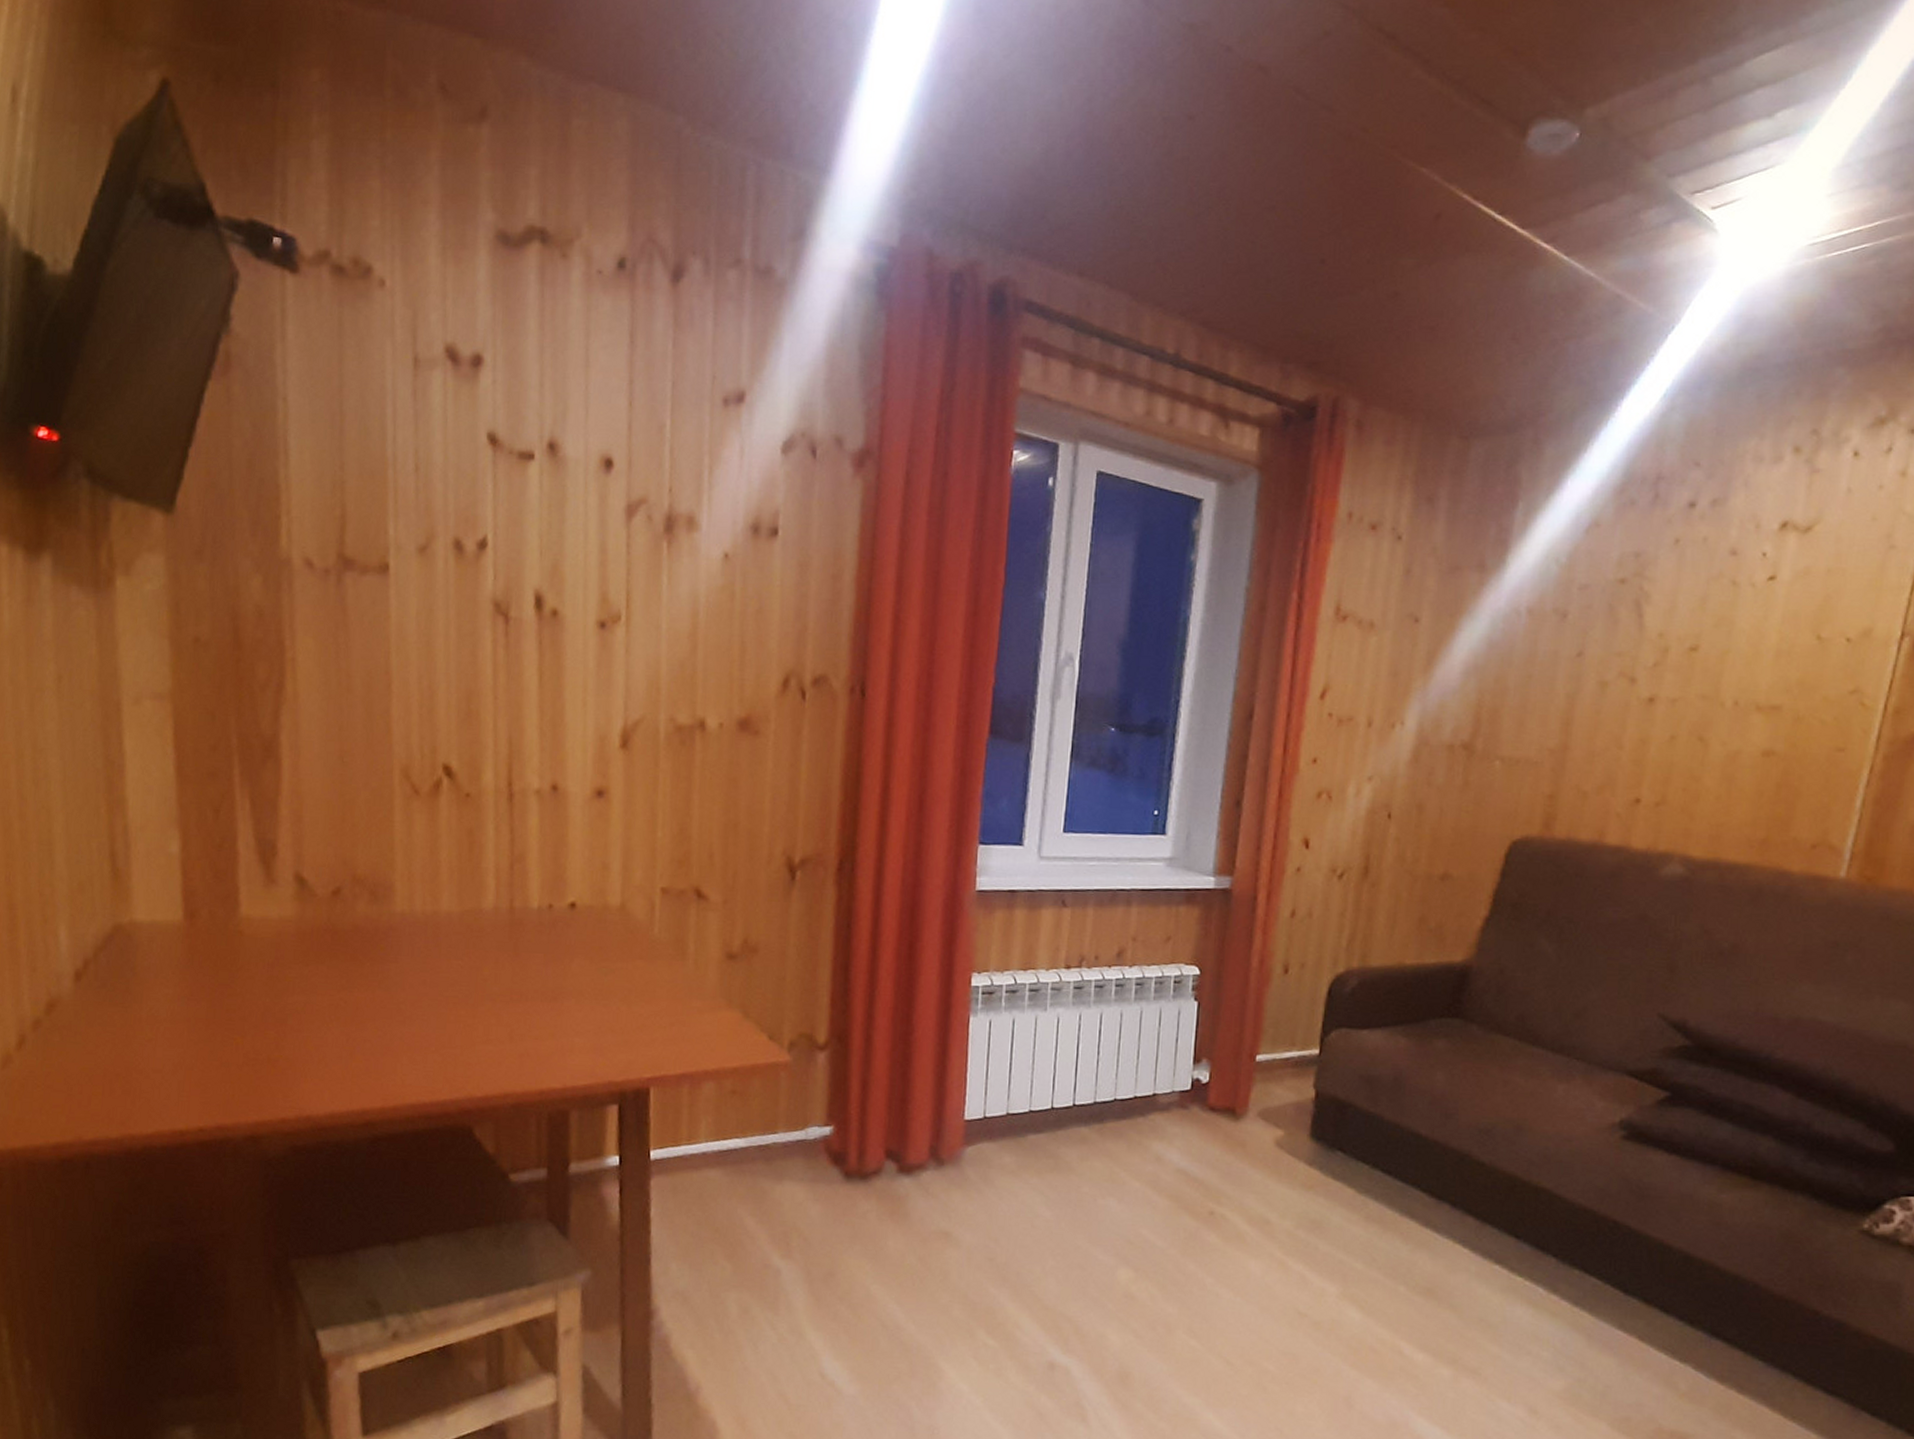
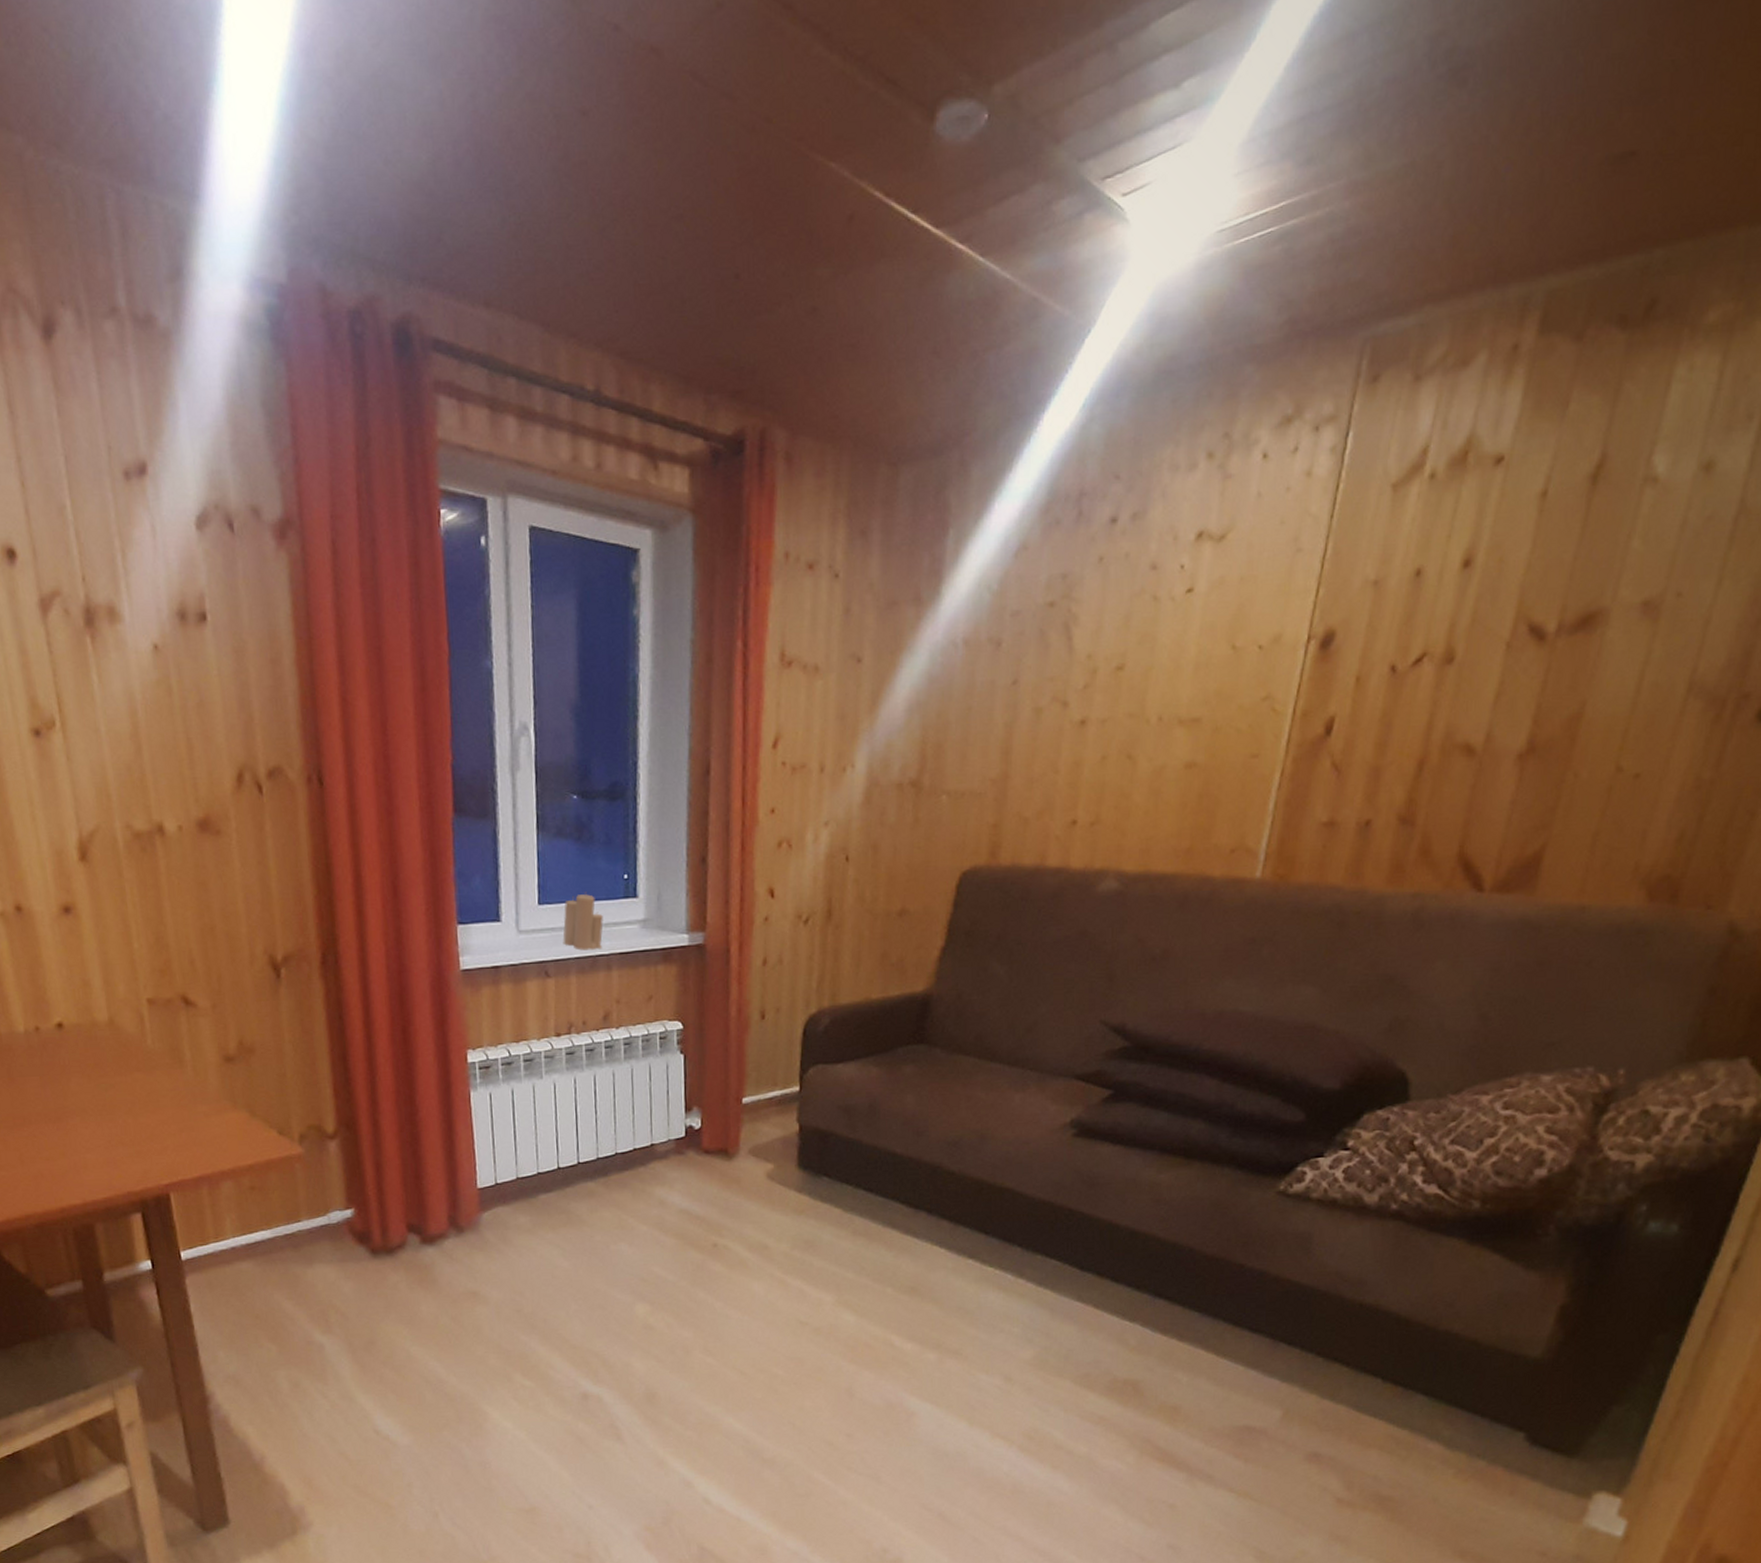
candle: none [1084,824,1128,884] -> present [562,892,603,951]

